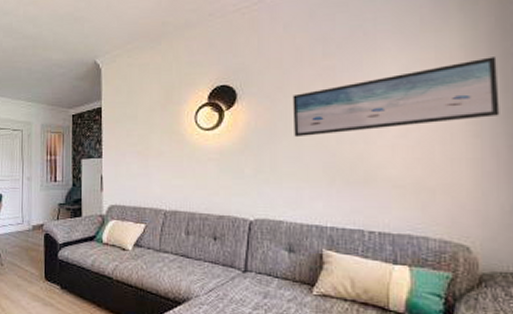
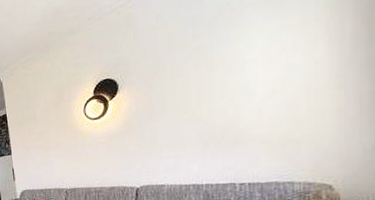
wall art: present [293,57,500,138] -> none [167,10,364,114]

